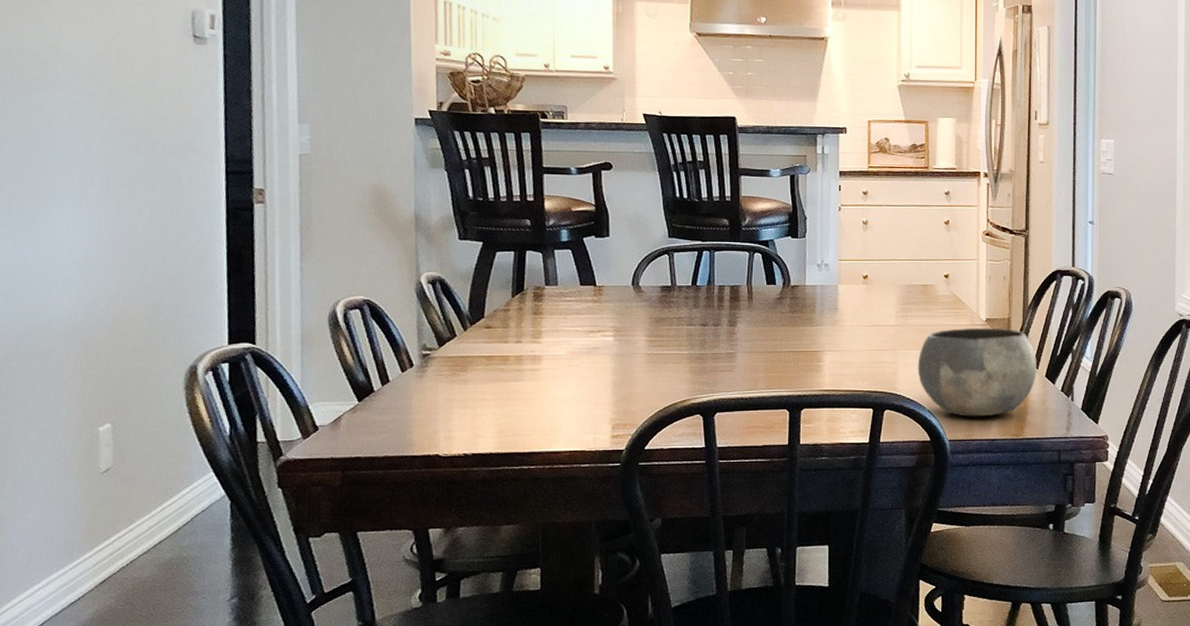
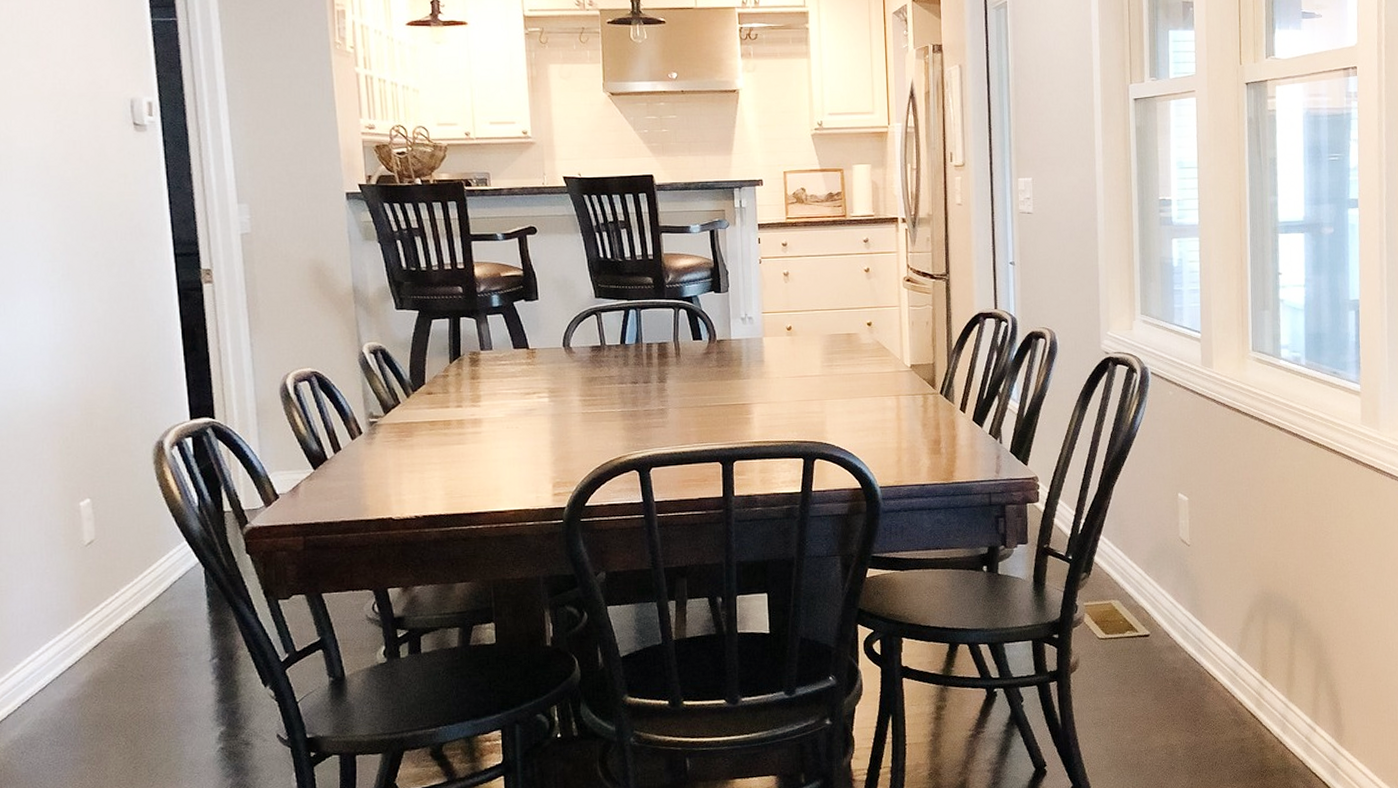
bowl: present [917,328,1037,417] -> none [845,374,964,463]

